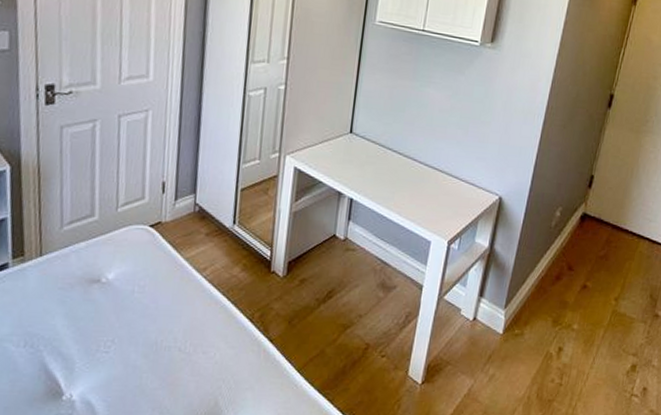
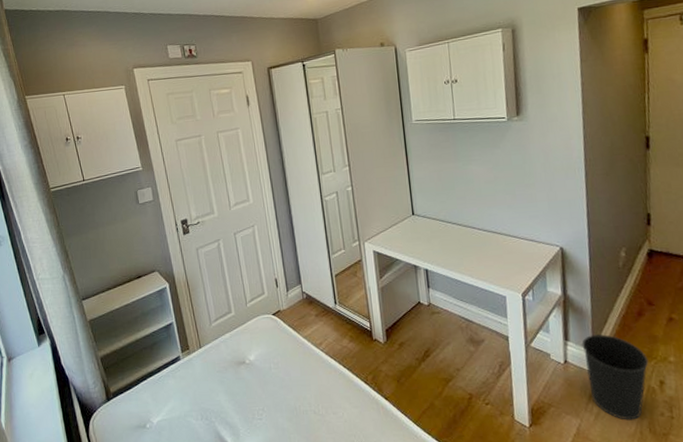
wastebasket: none [491,294,554,385] -> present [581,334,649,420]

